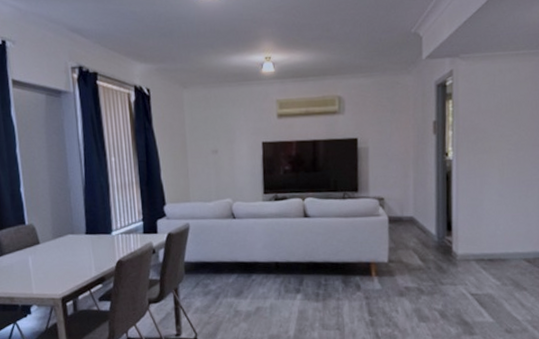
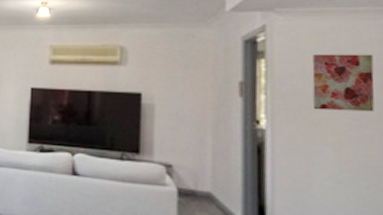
wall art: none [485,90,527,140] -> present [312,54,375,112]

